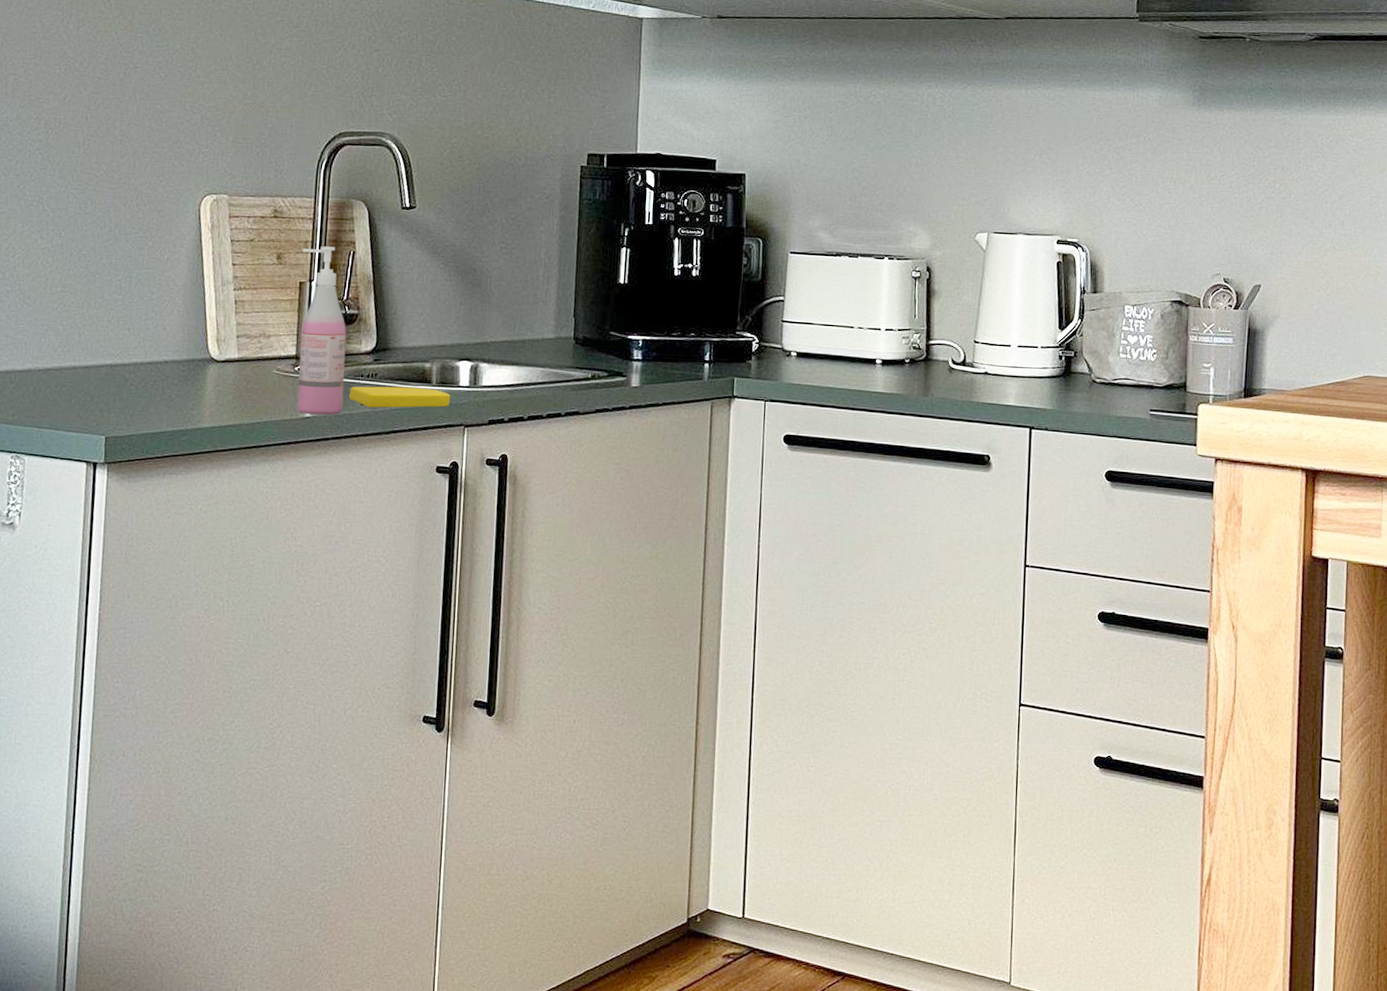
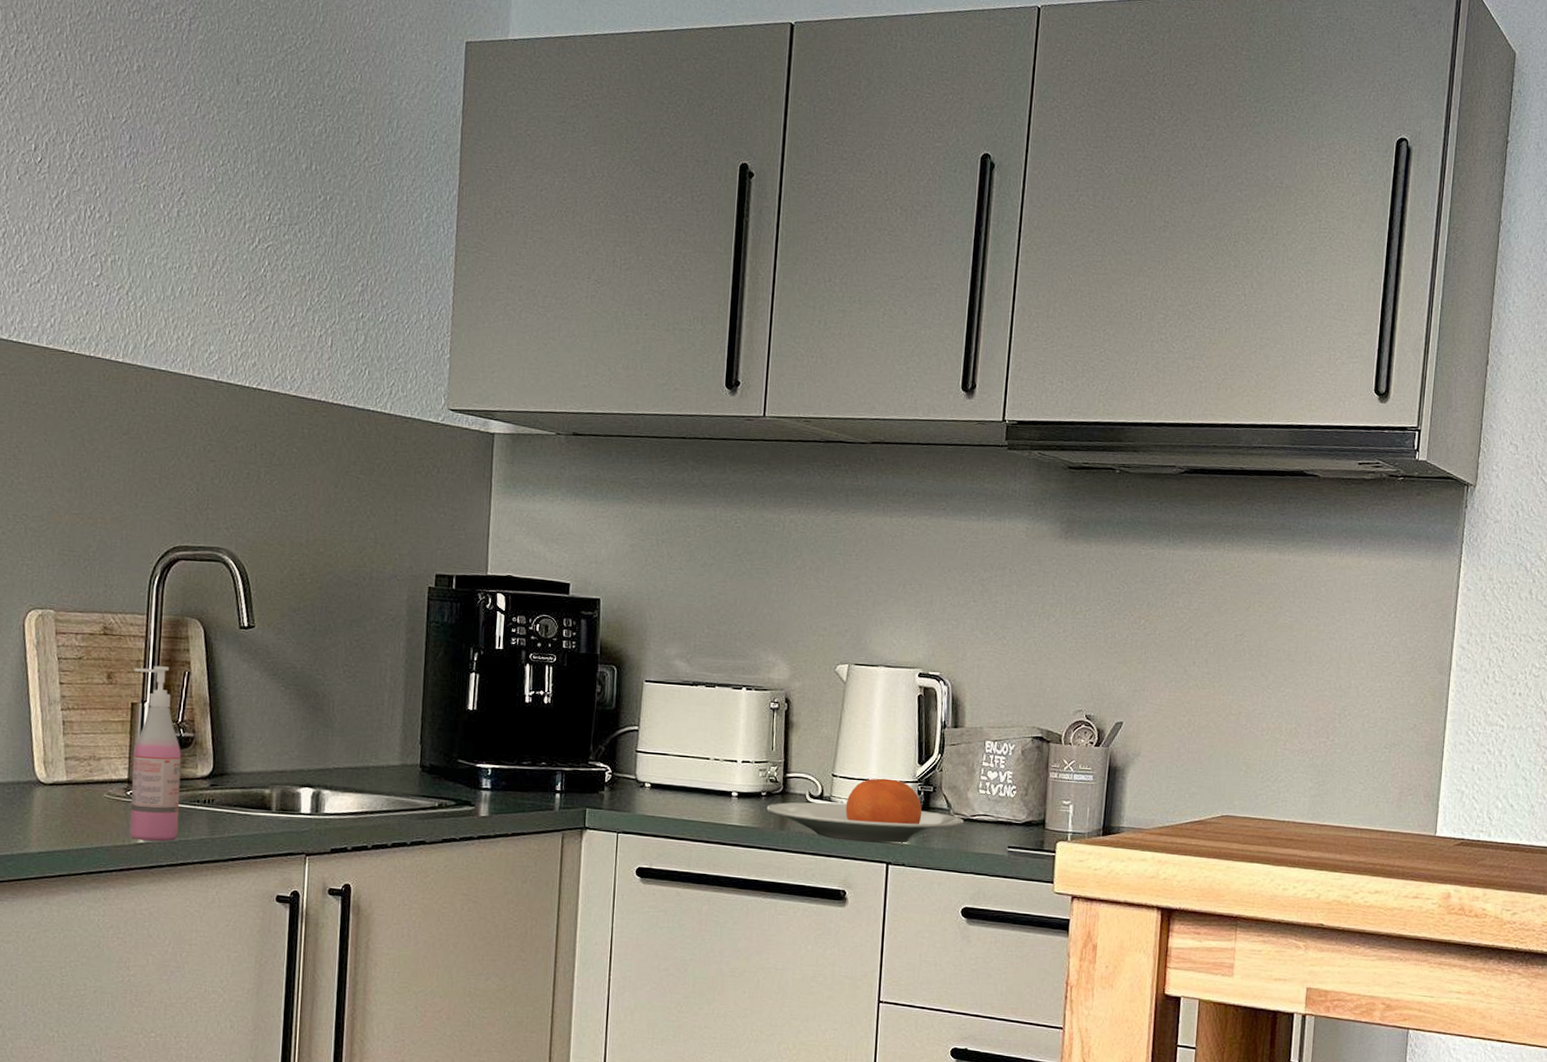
sponge: present [349,386,451,409] -> none [185,812,292,836]
plate: none [910,344,1106,408] -> present [766,778,965,843]

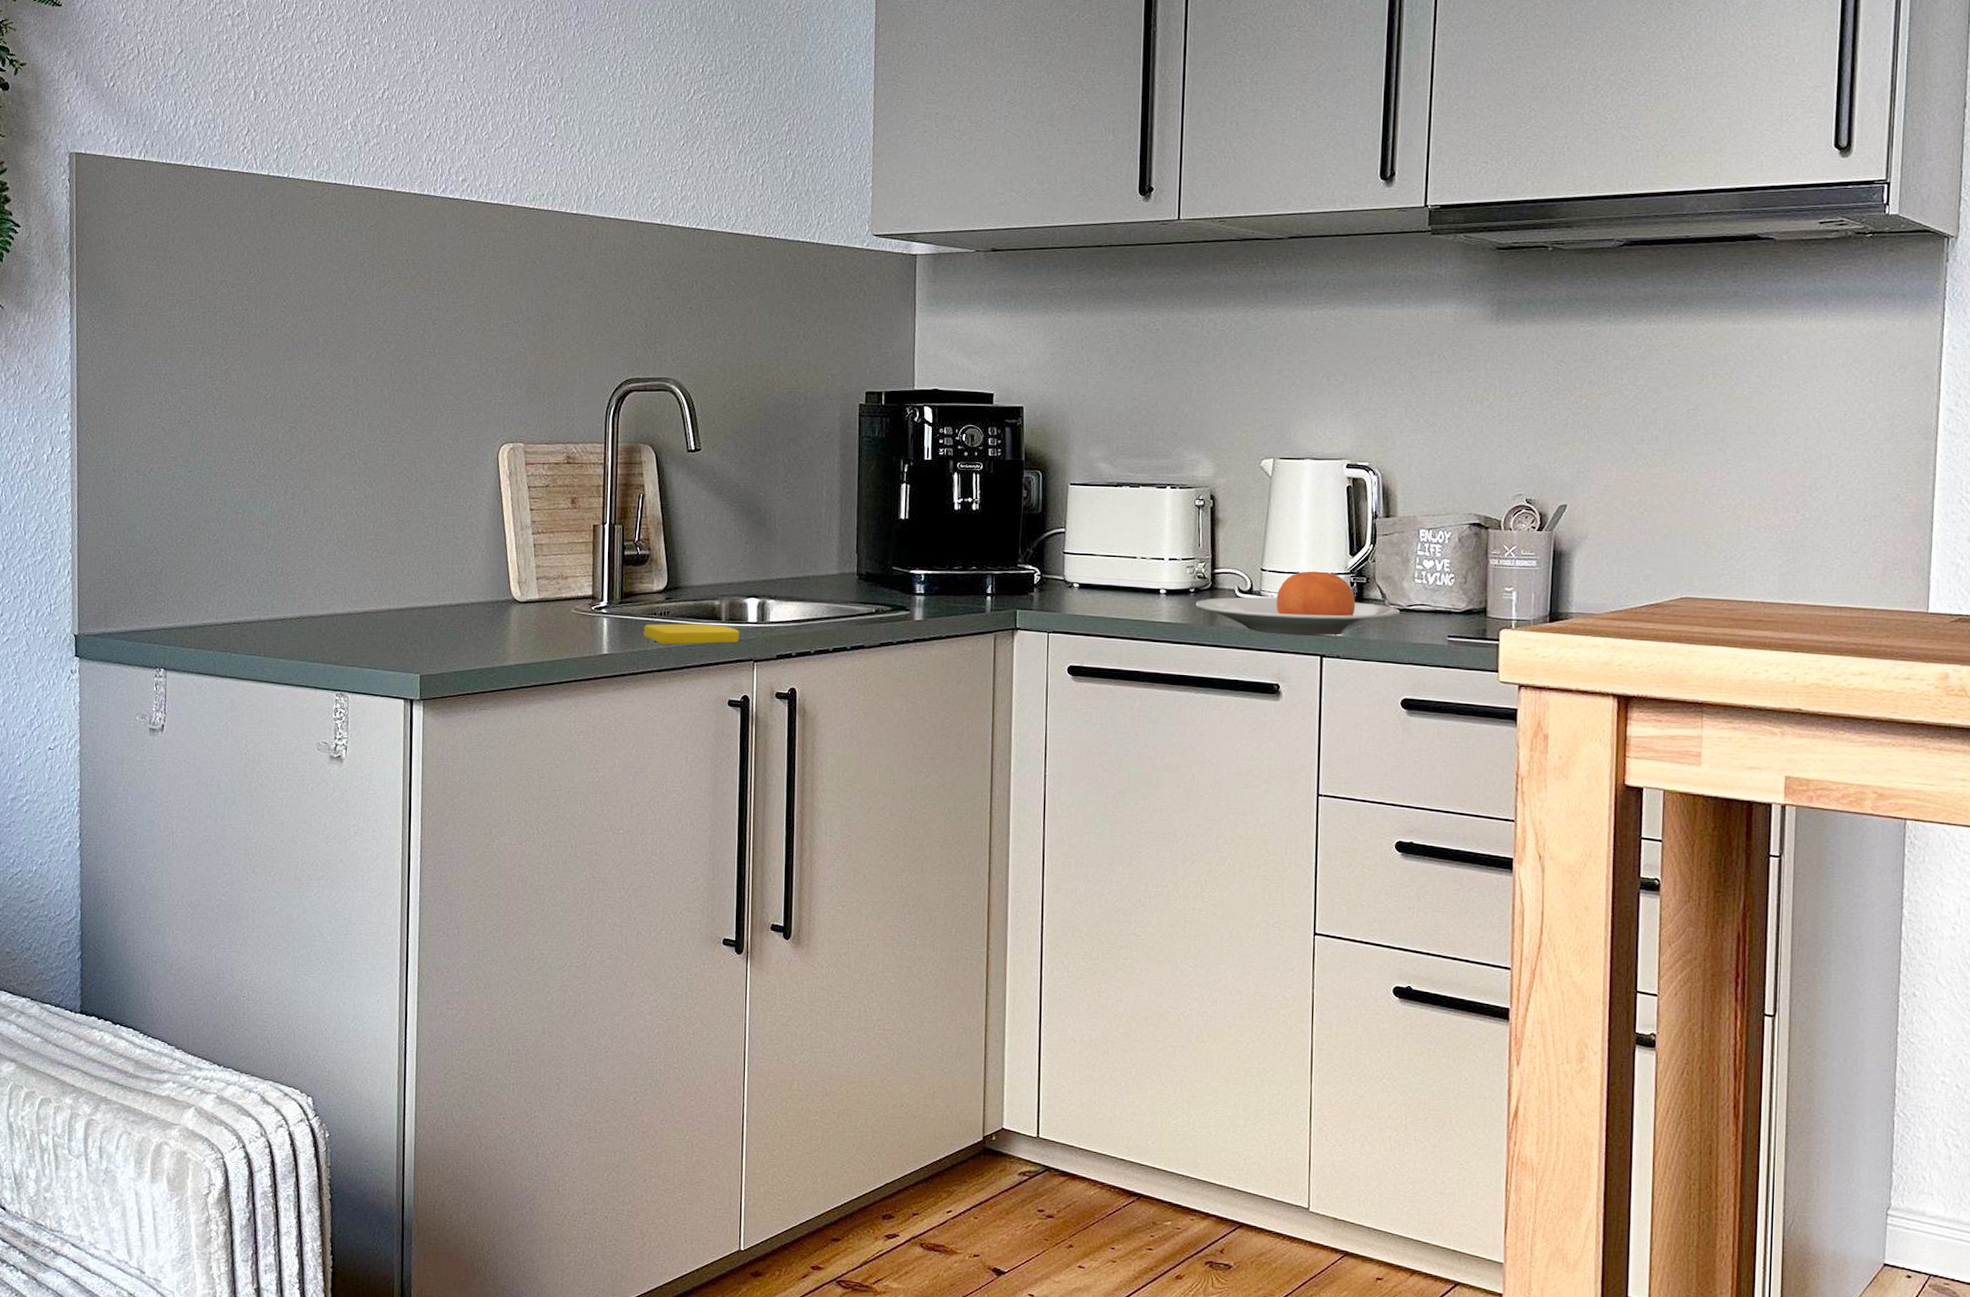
soap dispenser: present [129,666,182,842] -> none [594,490,639,652]
sponge: none [185,812,292,836] -> present [644,623,740,645]

